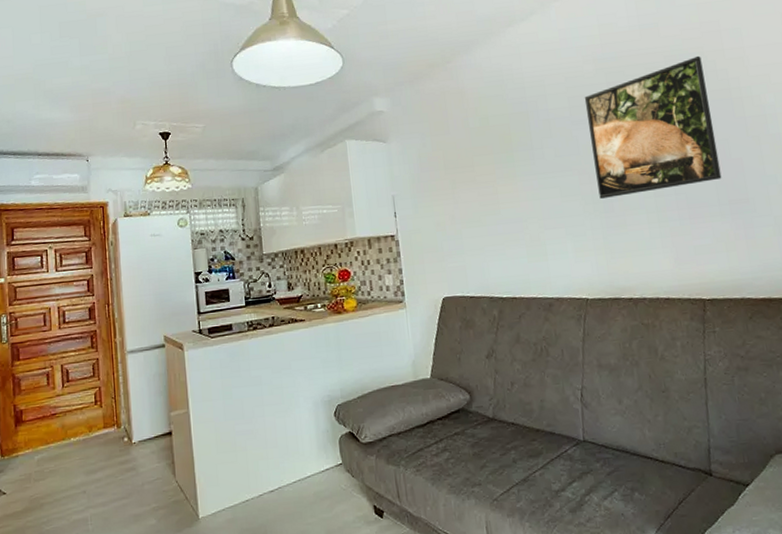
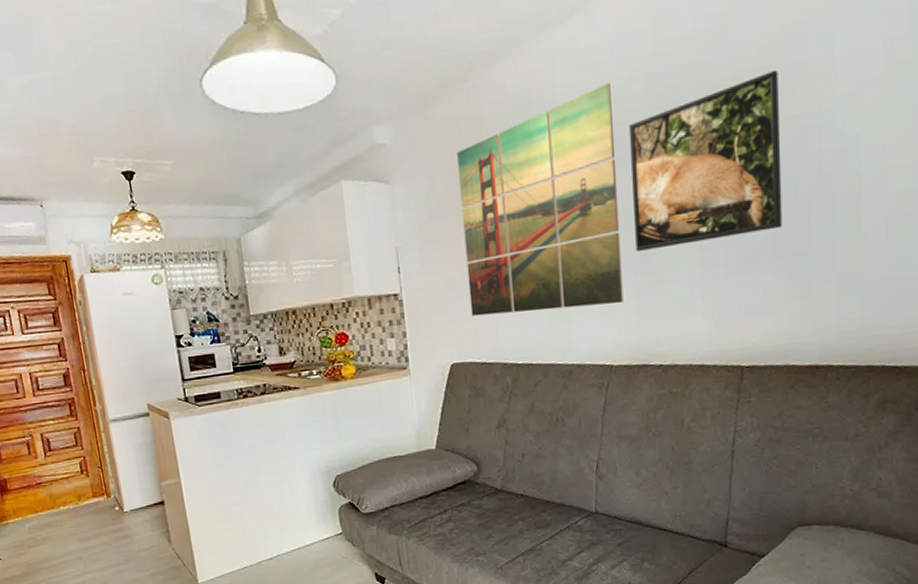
wall art: none [443,65,593,255] -> present [457,82,624,316]

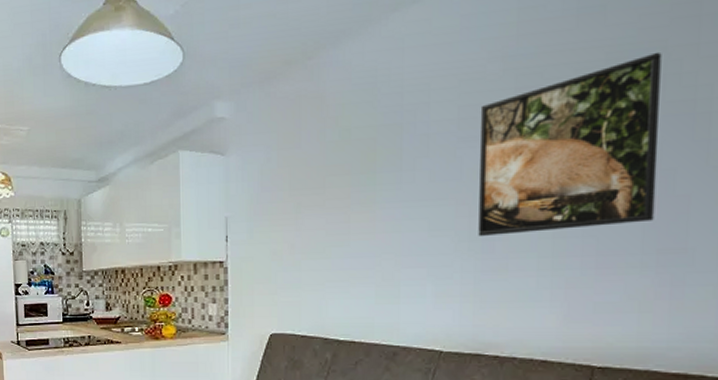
wall art: present [457,82,624,316] -> none [295,63,464,289]

